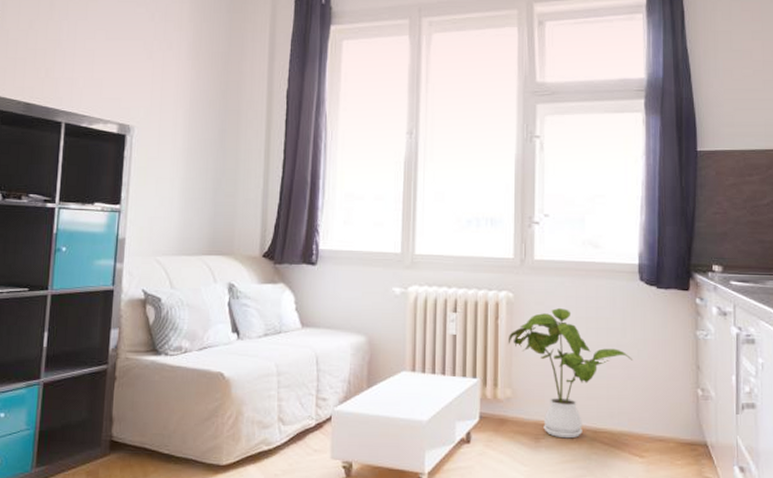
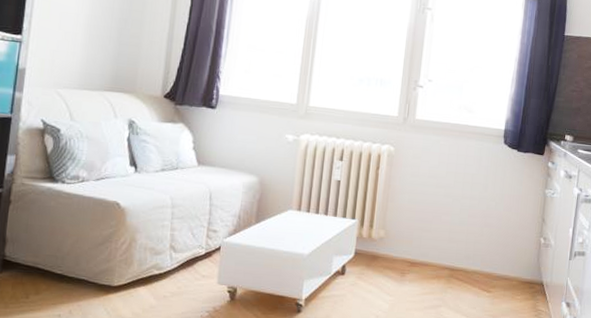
house plant: present [508,308,632,439] -> none [385,163,490,275]

